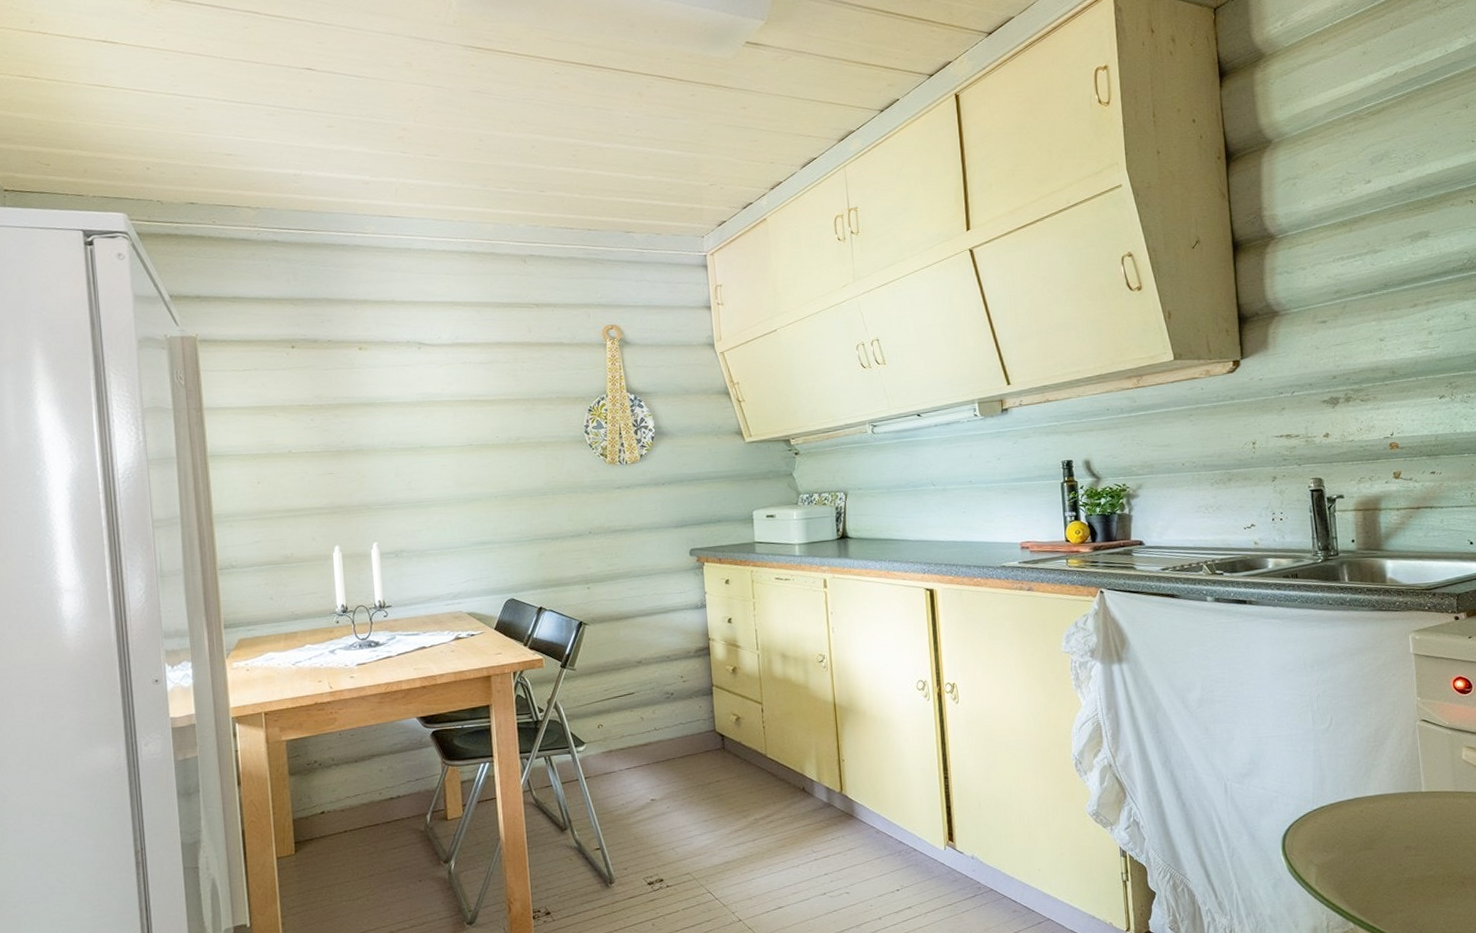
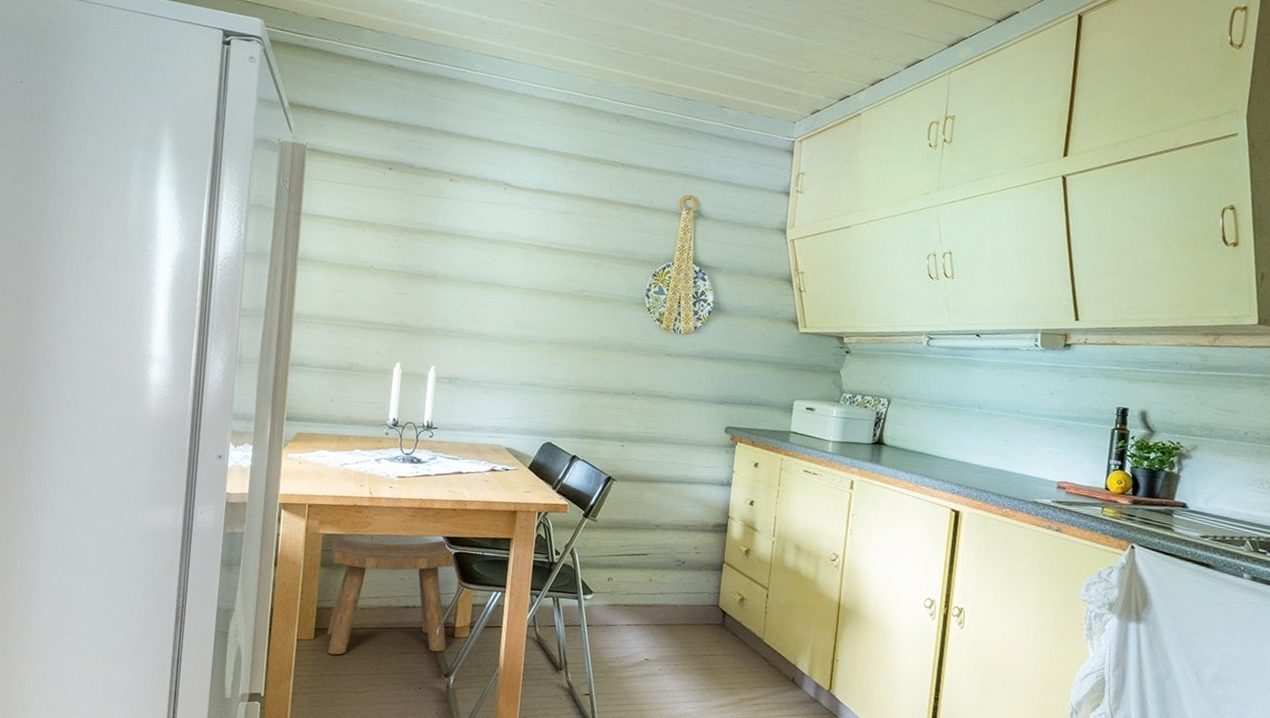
stool: none [297,720,441,866] -> present [327,537,455,655]

